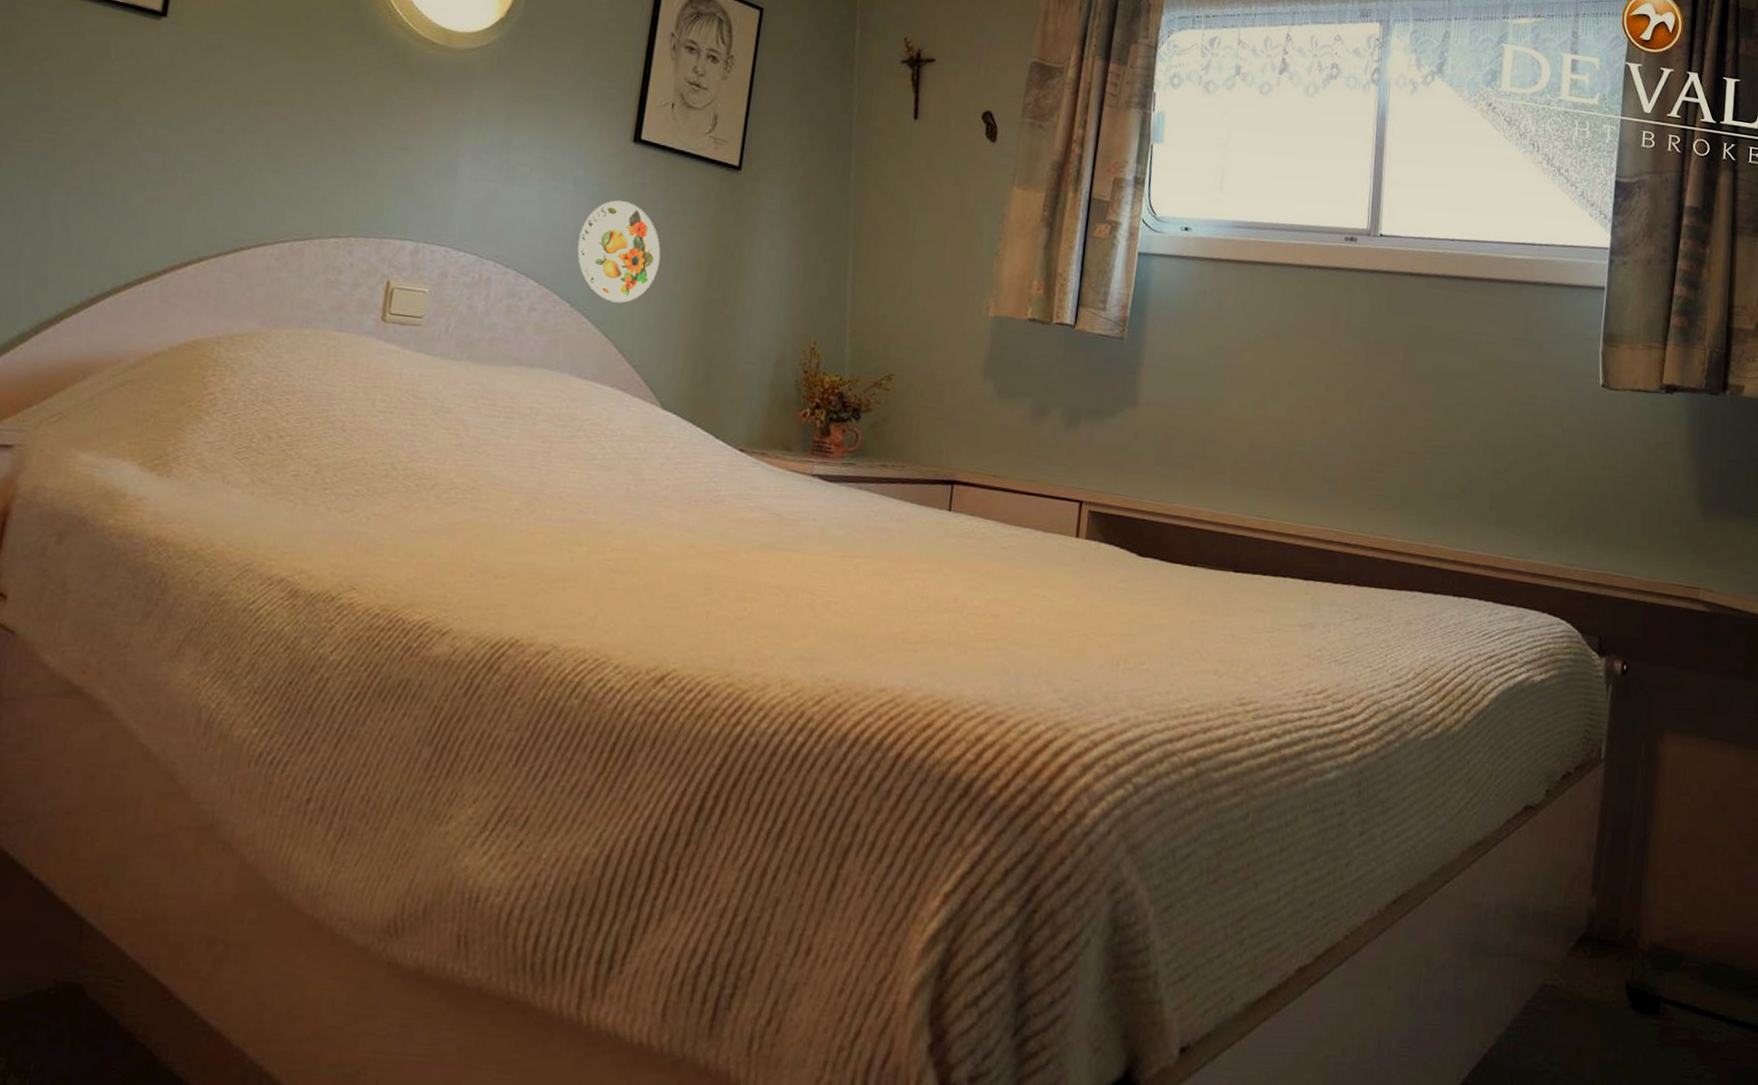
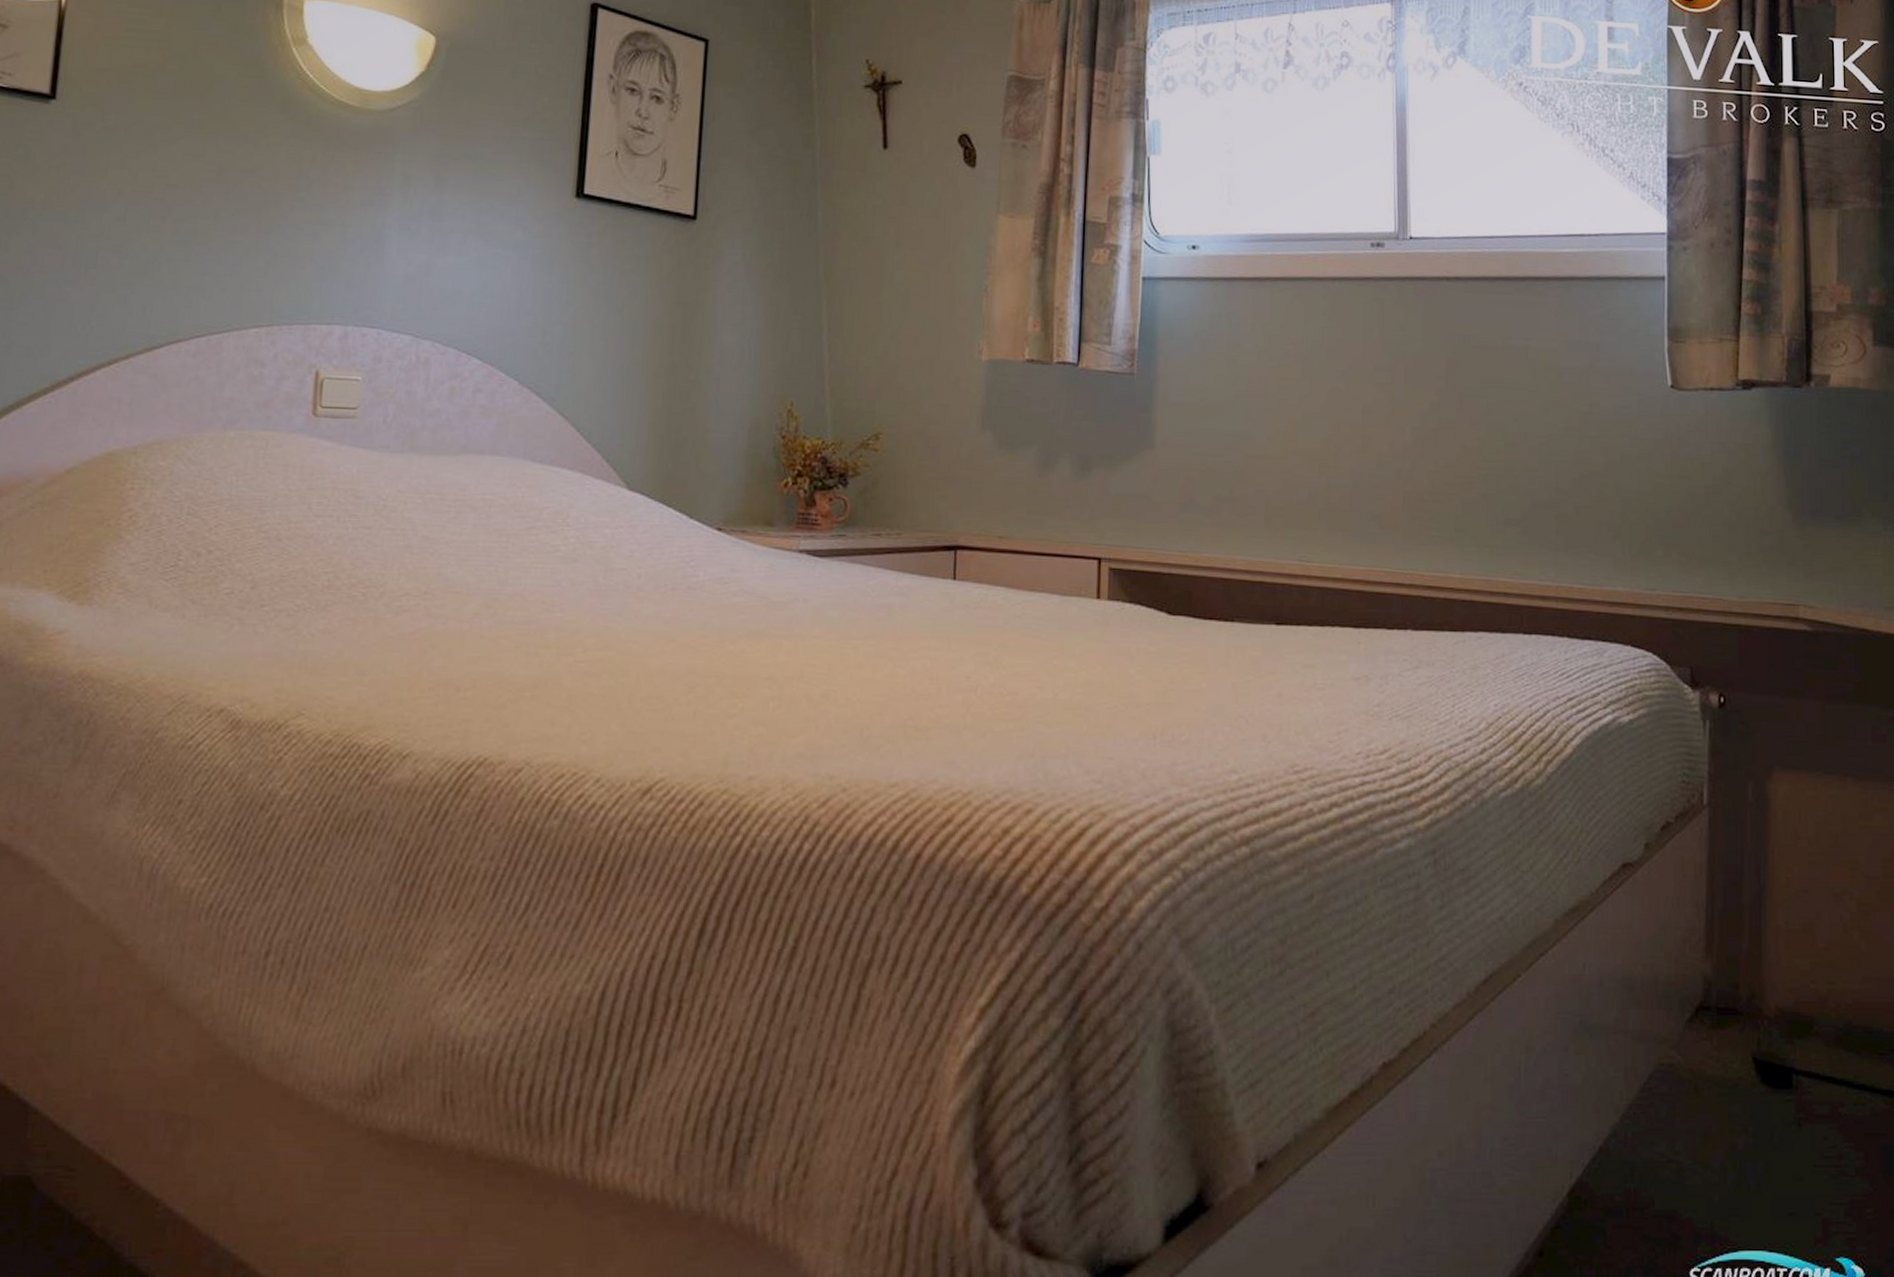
decorative plate: present [577,200,661,303] -> none [522,263,615,376]

